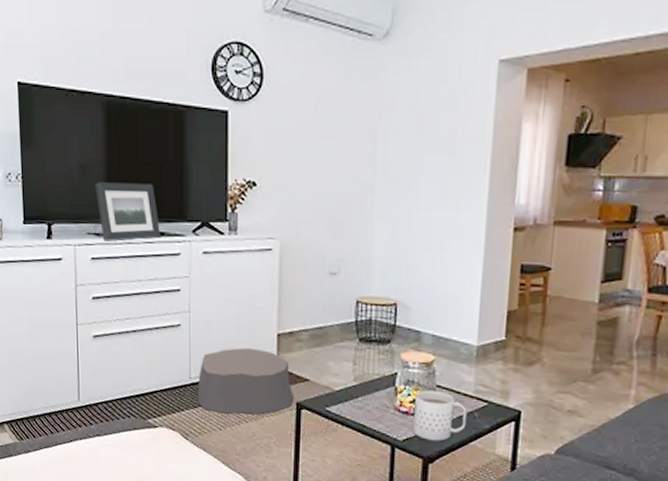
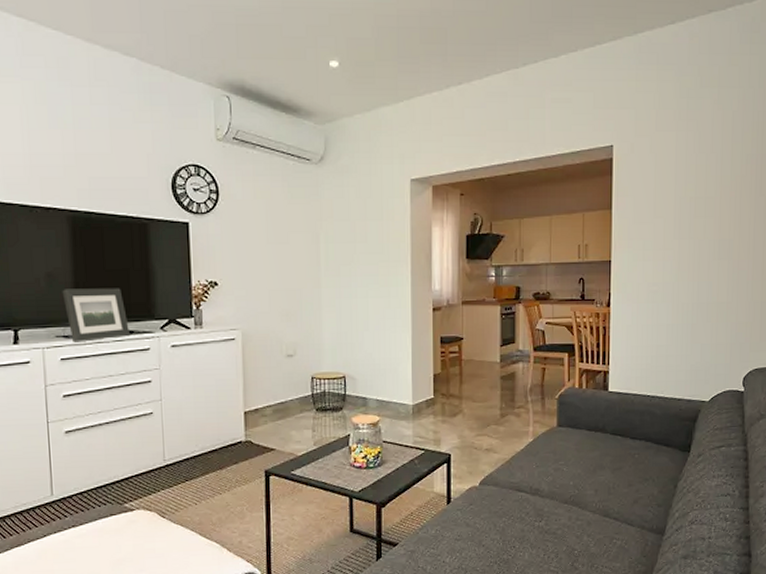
pouf: present [197,348,294,415] -> none [171,427,262,489]
mug: present [413,390,467,442] -> none [366,445,409,488]

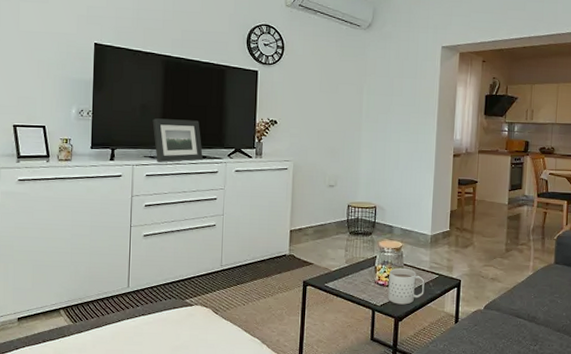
mug: none [366,445,409,488] -> present [388,267,425,305]

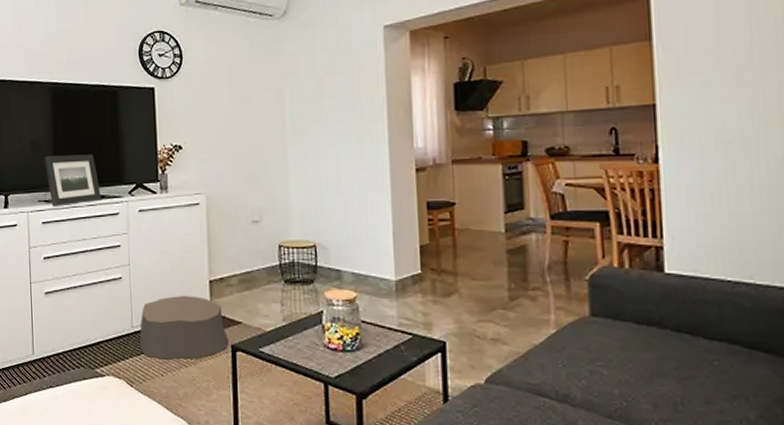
pouf: none [226,241,301,292] -> present [139,296,228,360]
mug: present [388,267,425,305] -> none [342,326,394,377]

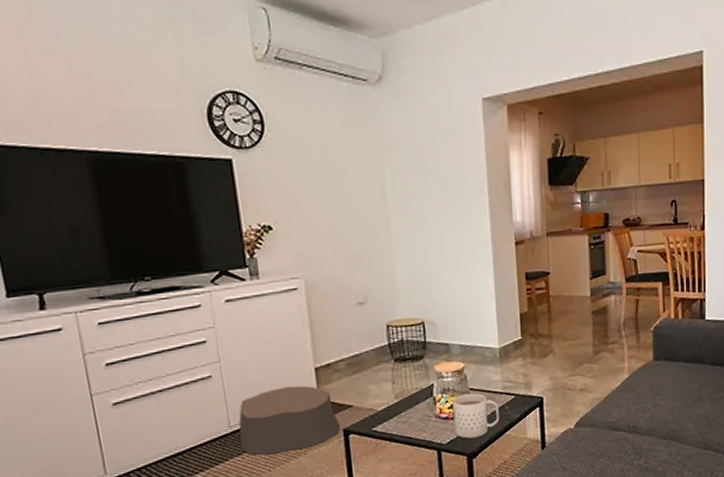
picture frame: present [44,154,101,207] -> none [90,239,176,304]
mug: none [342,326,394,377] -> present [452,393,500,439]

